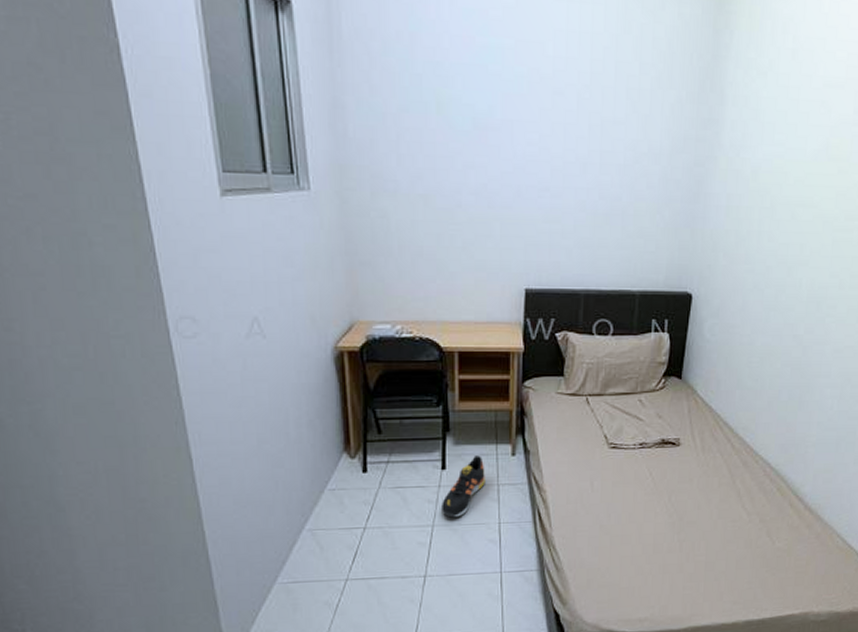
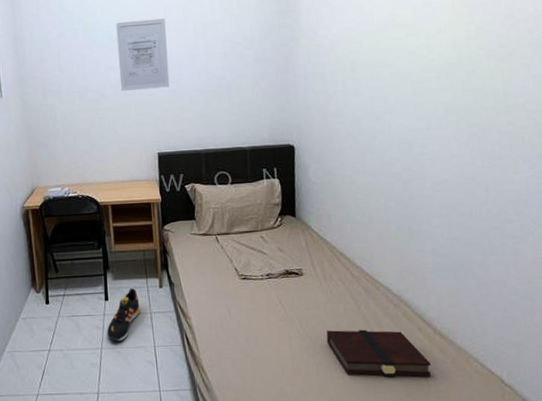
wall art: none [483,101,552,203] -> present [116,18,170,91]
book: none [694,504,795,554] -> present [326,329,431,378]

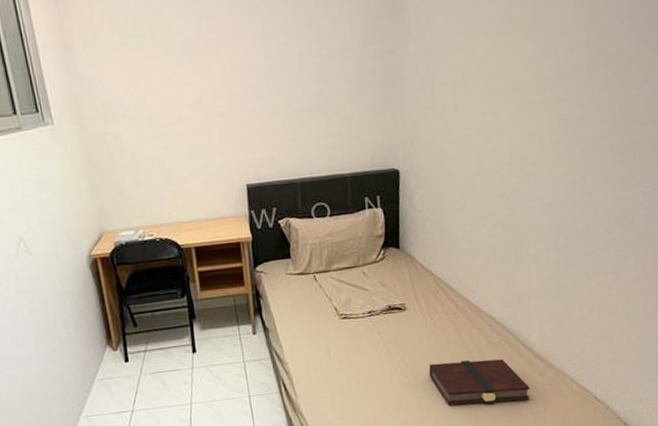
shoe: present [107,288,140,342] -> none [196,337,233,395]
wall art: present [116,18,170,91] -> none [190,20,259,112]

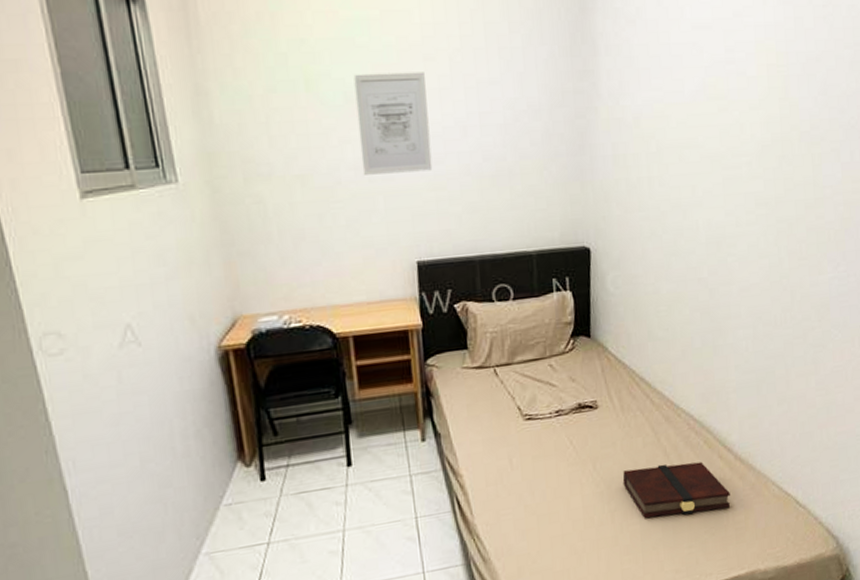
wall art: none [190,20,259,112] -> present [353,72,433,175]

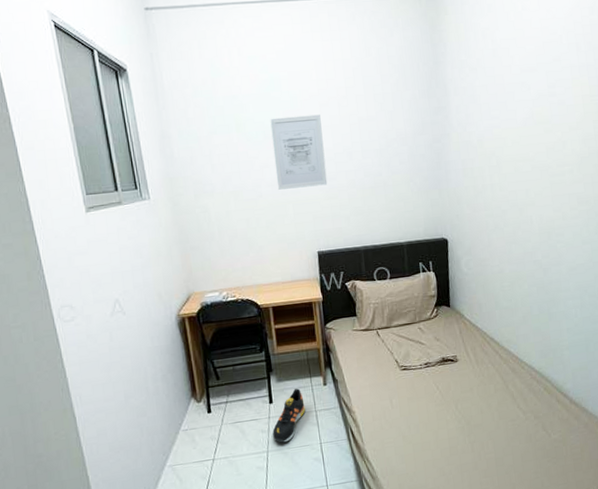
shoe: none [351,446,396,519] -> present [272,388,306,443]
book: present [622,461,730,518] -> none [479,404,568,449]

